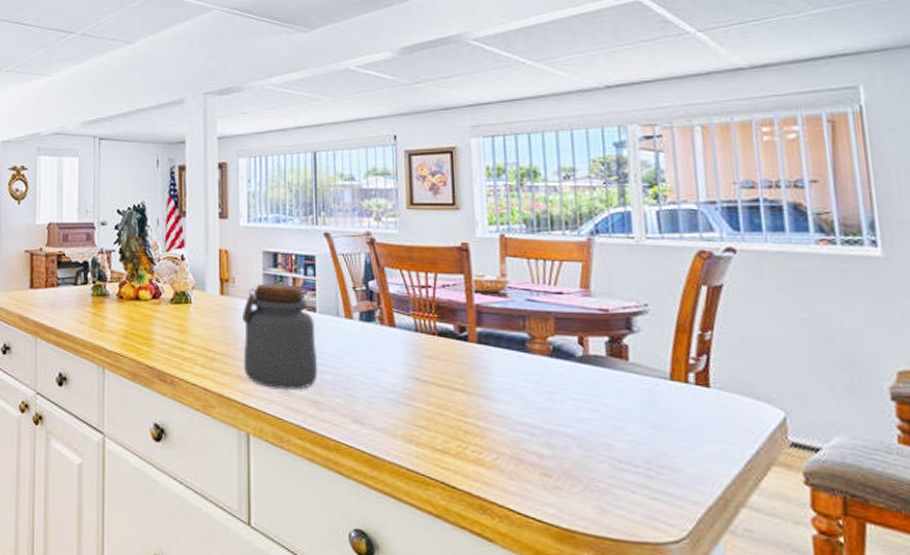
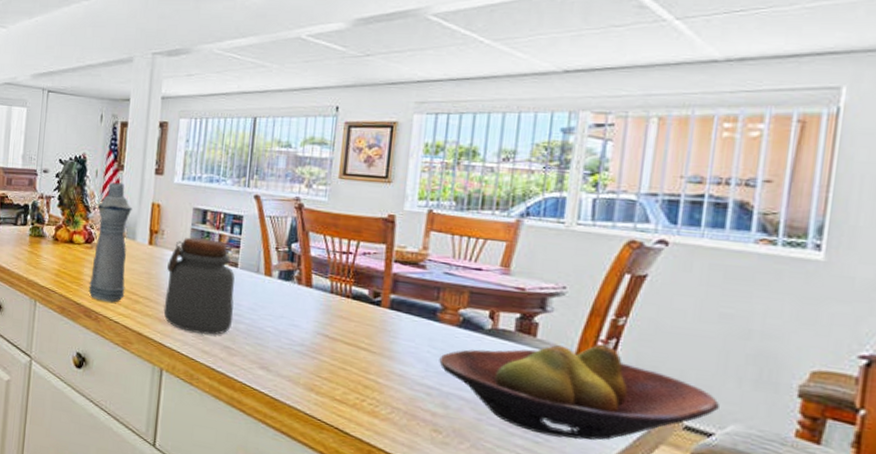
bottle: none [161,230,200,363] -> present [88,182,132,303]
fruit bowl: none [536,363,820,470] -> present [439,345,719,441]

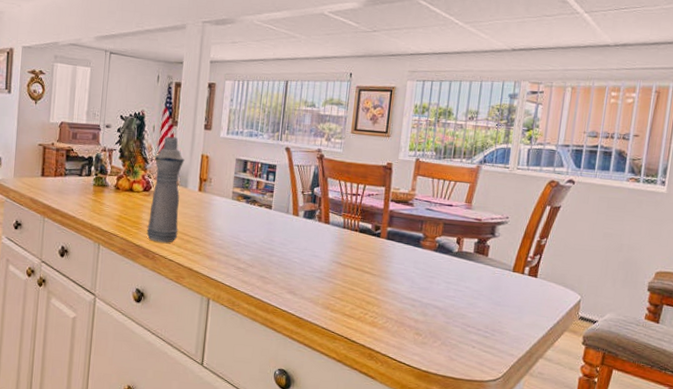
jar: present [163,237,235,335] -> none [211,184,269,268]
fruit bowl: present [439,345,719,441] -> none [421,260,601,333]

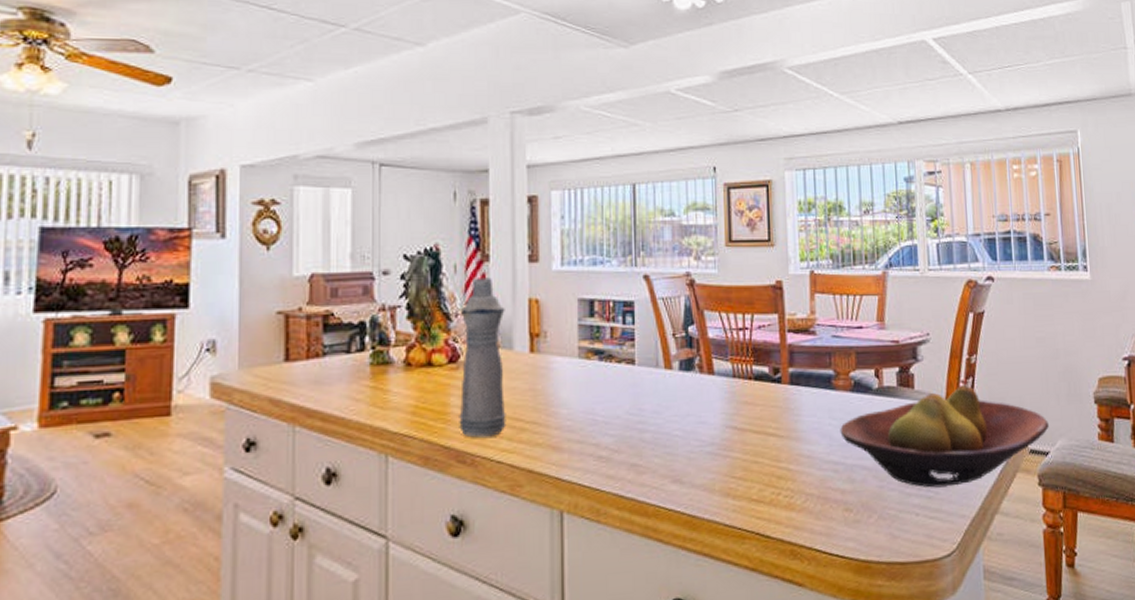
fruit bowl: none [421,260,601,333] -> present [840,386,1049,488]

